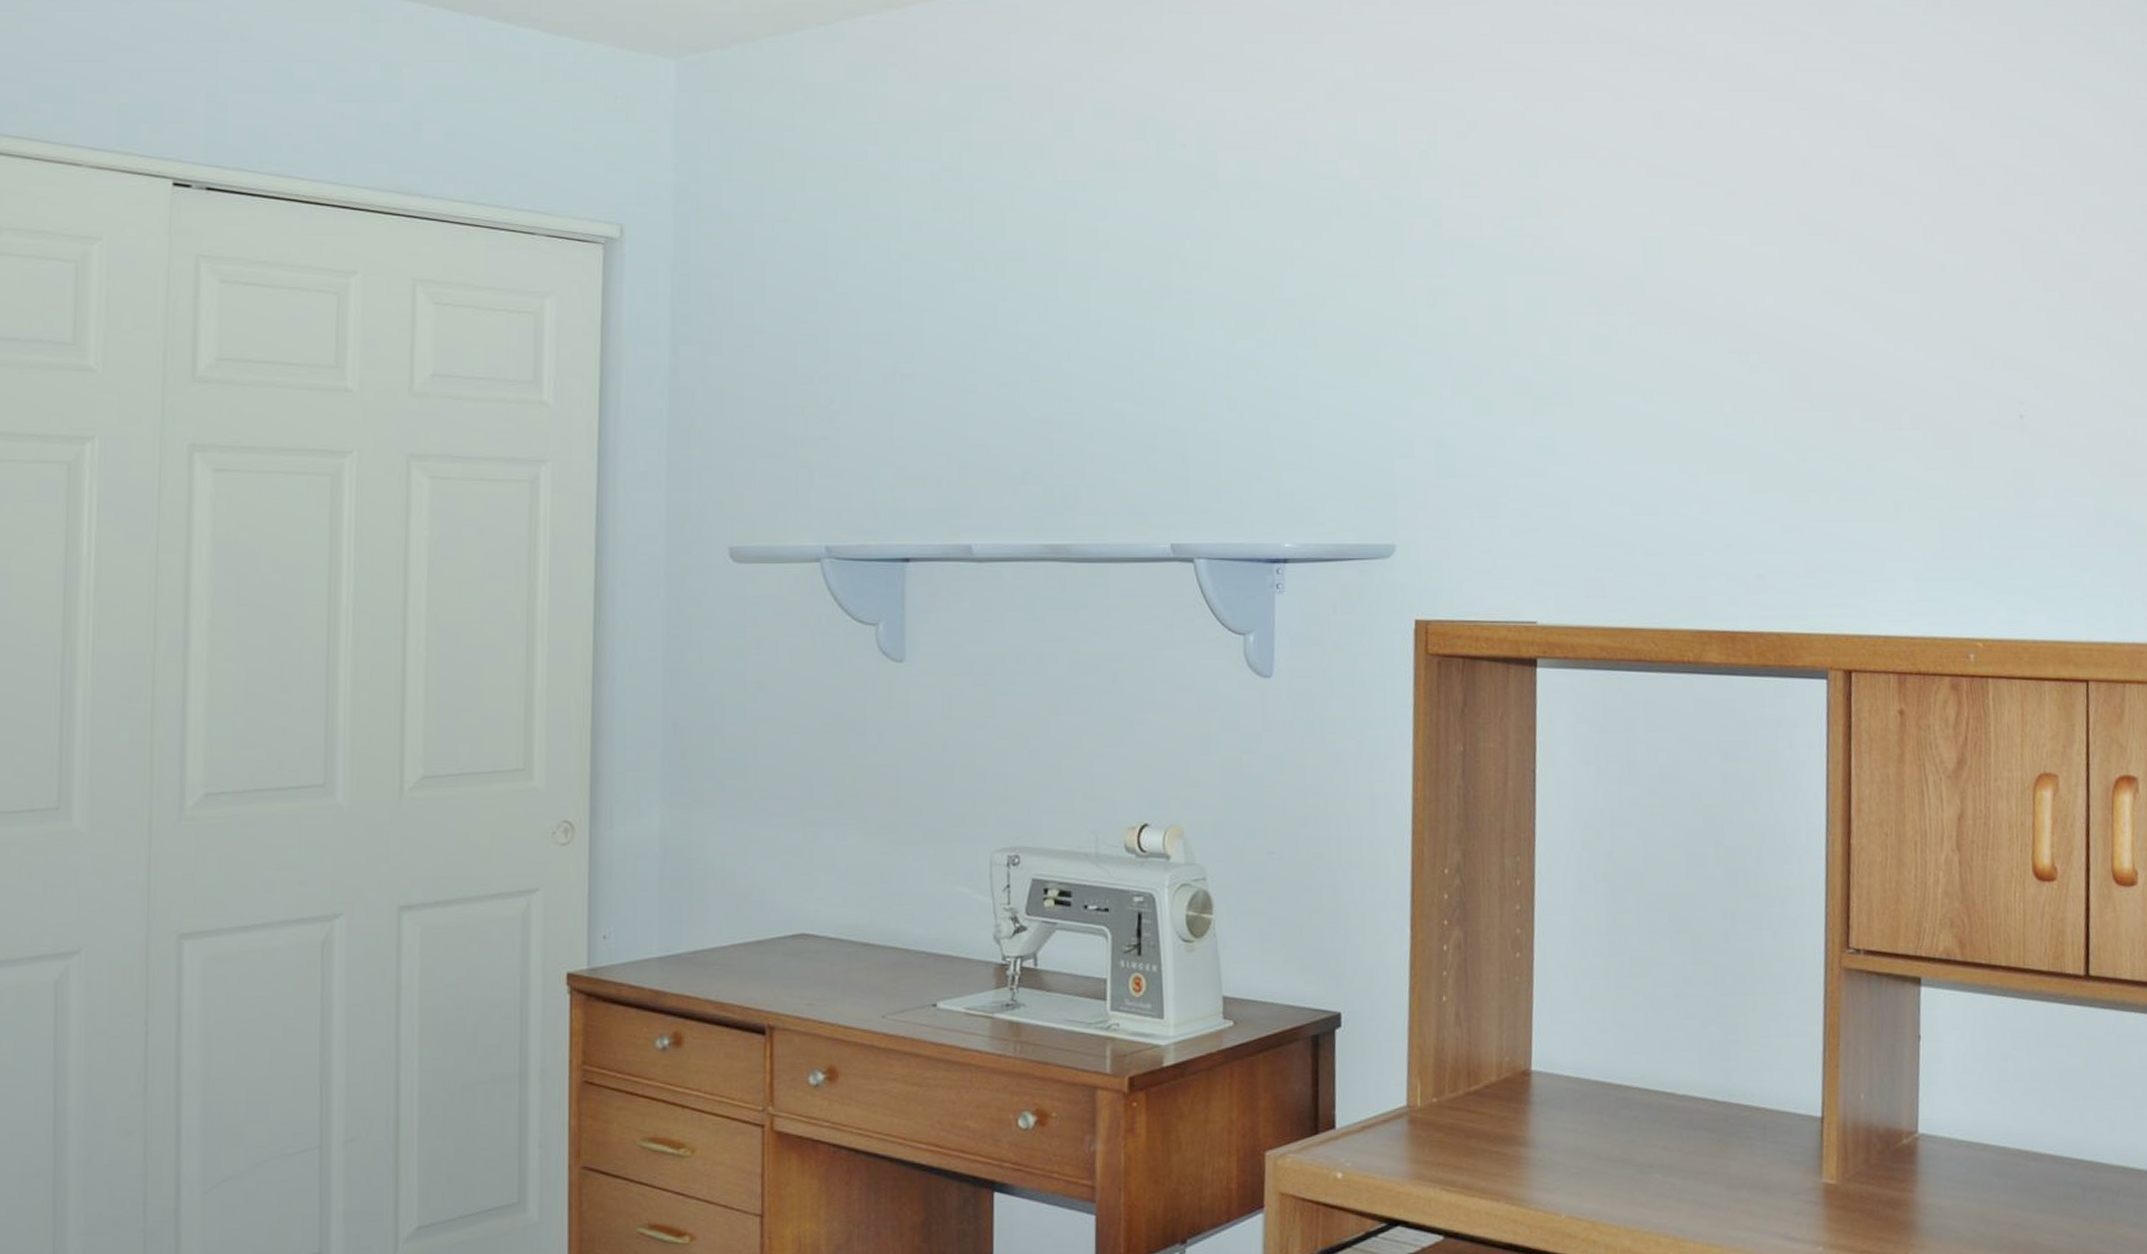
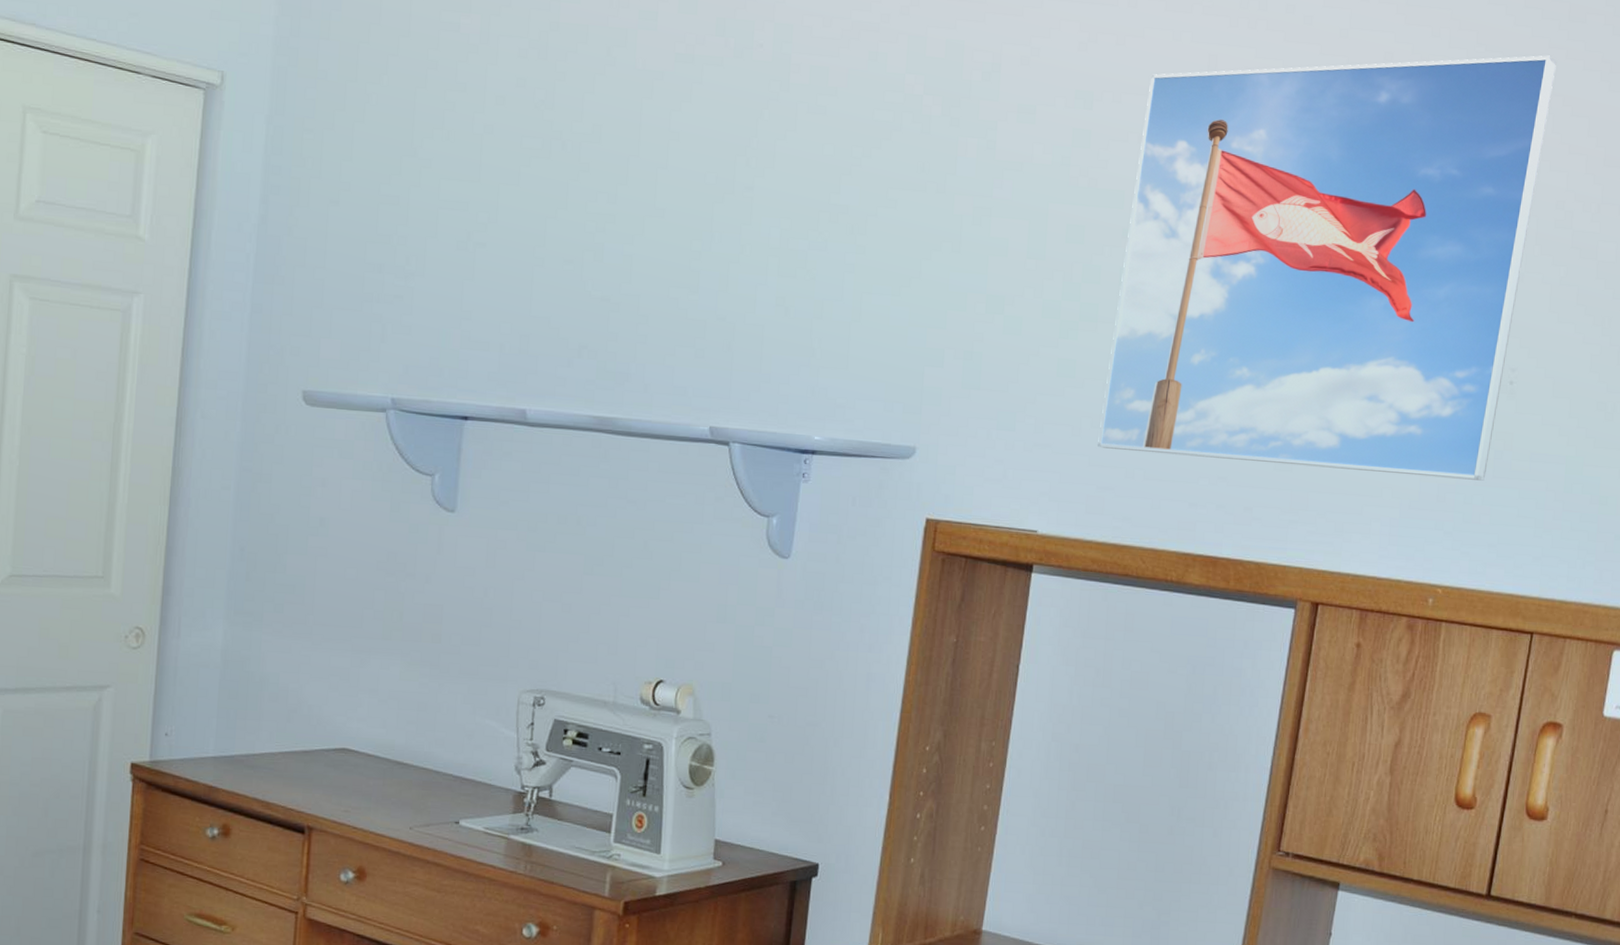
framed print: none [1589,79,2015,527] -> present [1098,55,1557,481]

